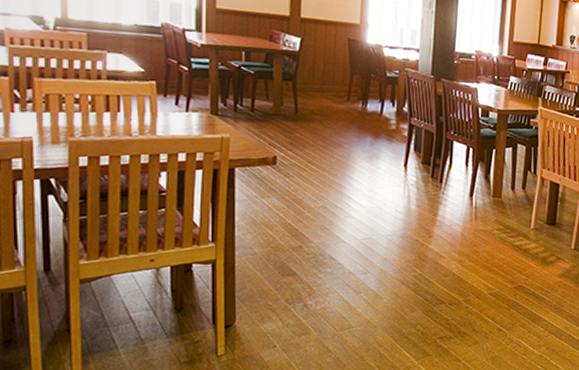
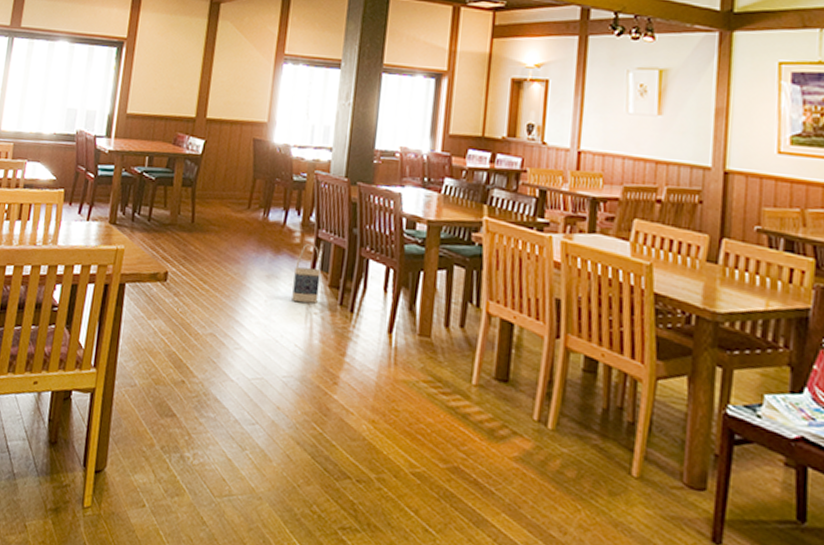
bag: none [391,129,415,177] -> present [292,243,321,304]

